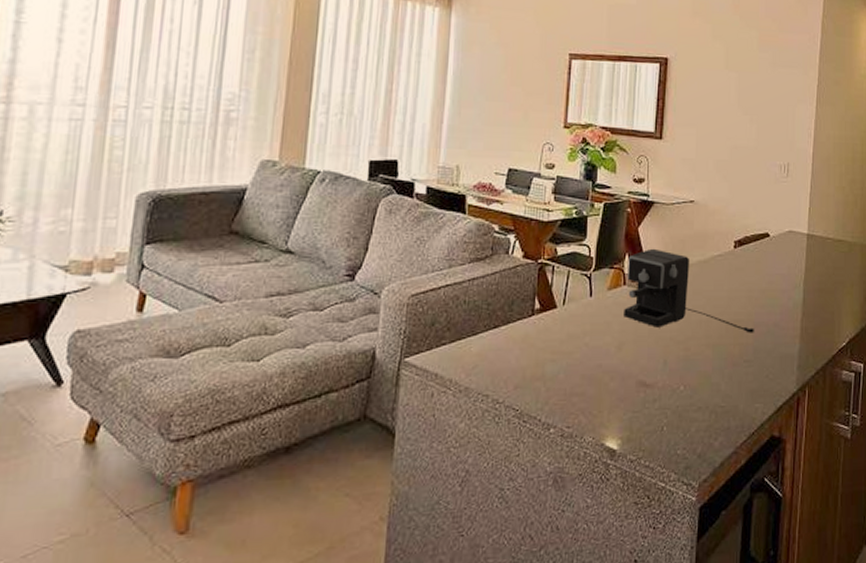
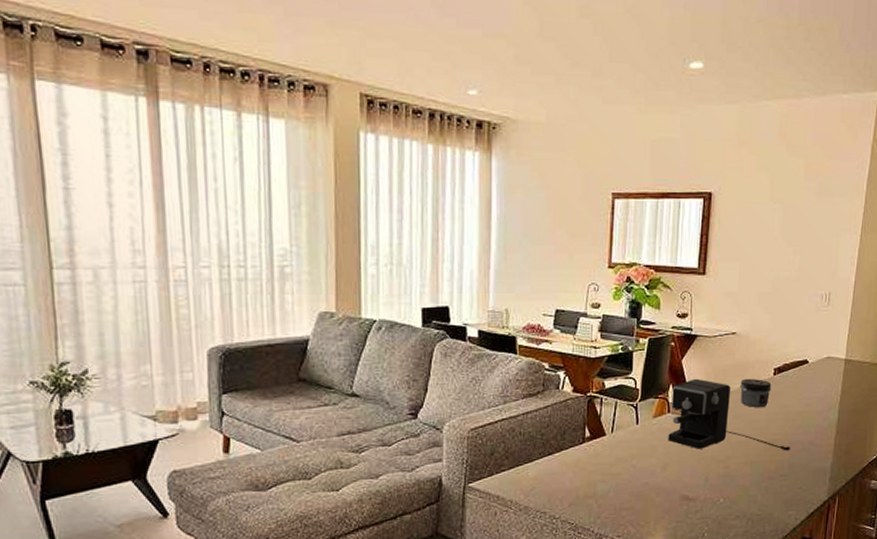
jar: none [700,250,732,284] -> present [740,378,772,408]

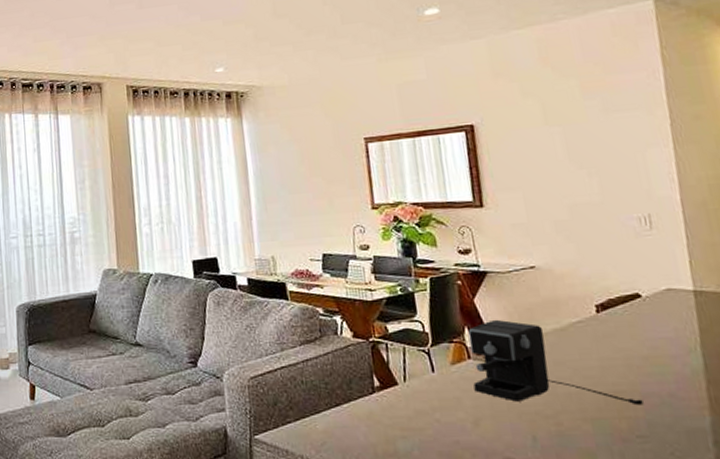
jar: present [740,378,772,408] -> none [554,317,598,352]

